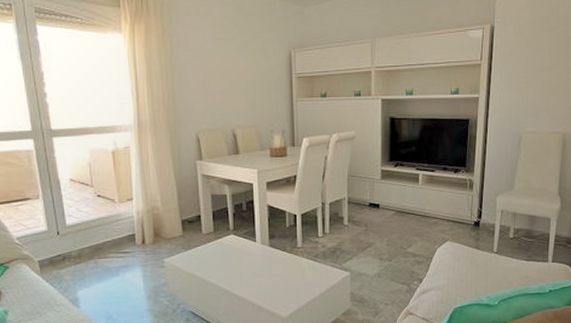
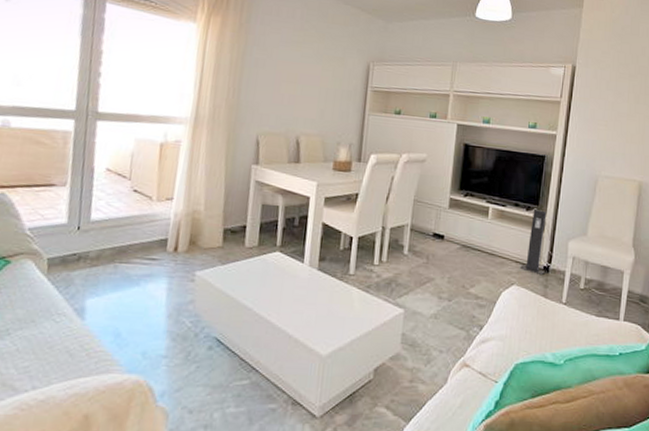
speaker: none [452,171,475,229] -> present [520,209,547,274]

